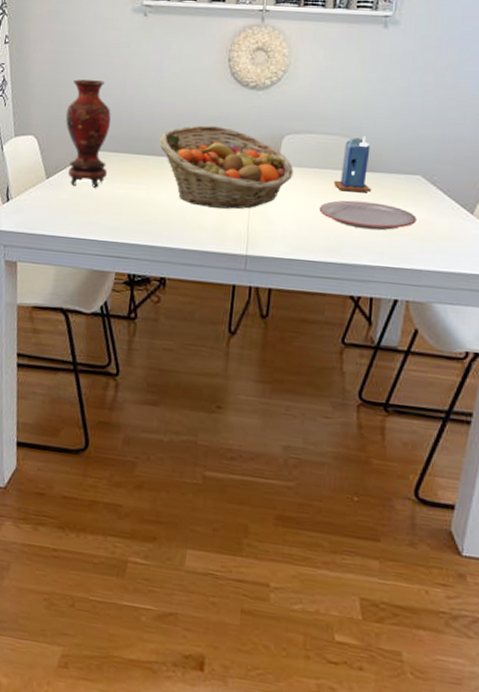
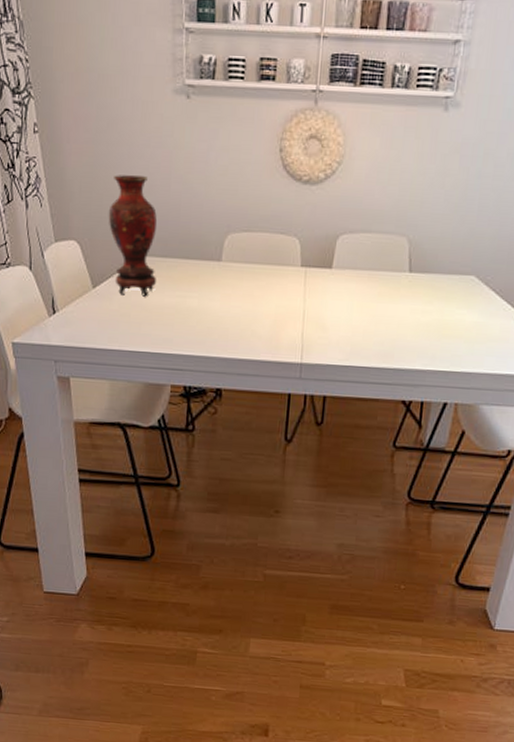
fruit basket: present [159,125,294,209] -> none [209,225,348,316]
plate: present [319,200,417,231] -> none [373,303,469,334]
candle: present [333,136,372,193] -> none [388,234,426,296]

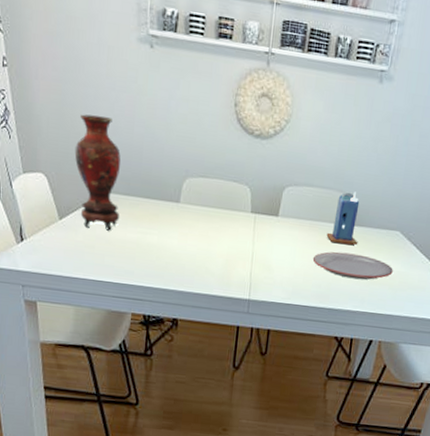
plate: none [373,303,469,334] -> present [312,251,393,280]
candle: none [388,234,426,296] -> present [326,191,360,246]

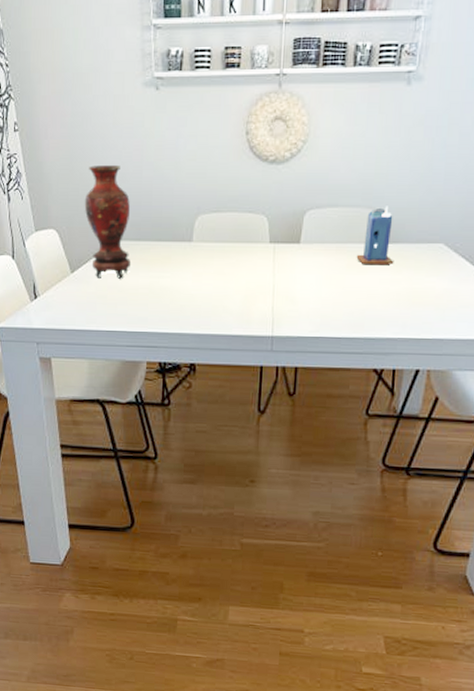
plate: present [312,251,393,280] -> none [342,274,439,303]

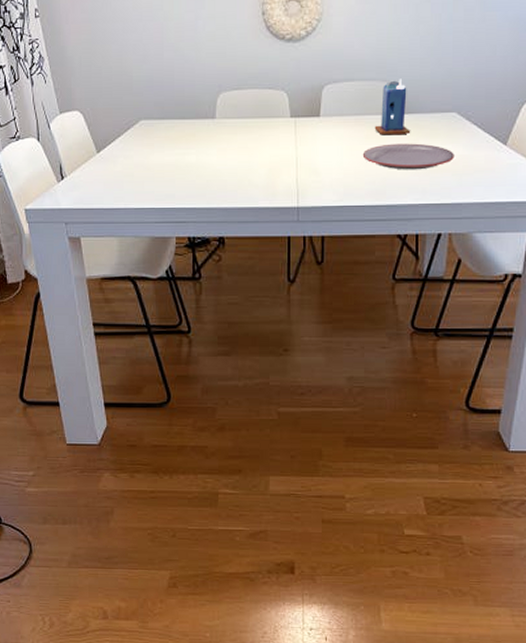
vase: present [84,164,132,279] -> none [107,47,157,157]
plate: none [342,274,439,303] -> present [362,143,454,170]

